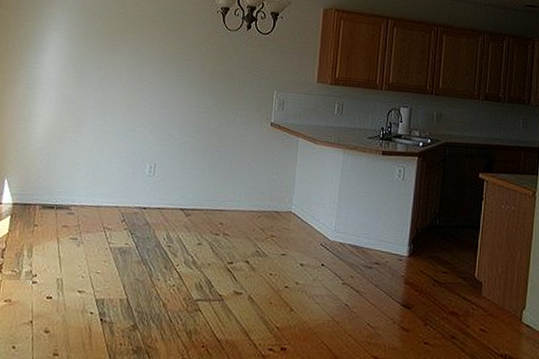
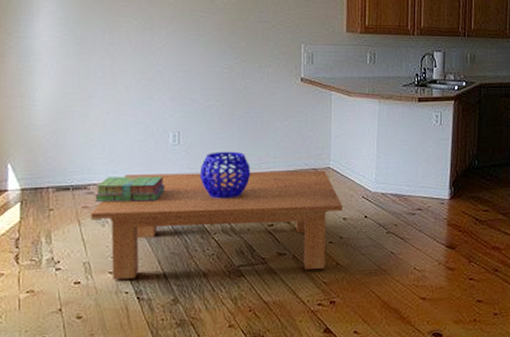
coffee table: none [68,200,302,313] -> present [91,171,344,280]
stack of books: none [74,200,137,227] -> present [95,175,165,203]
decorative bowl: none [169,186,217,233] -> present [200,151,251,199]

